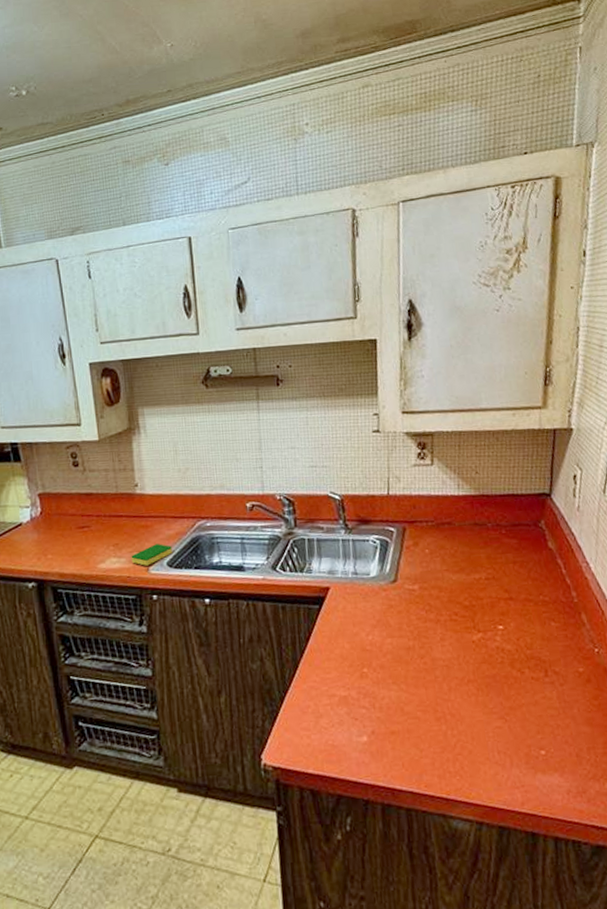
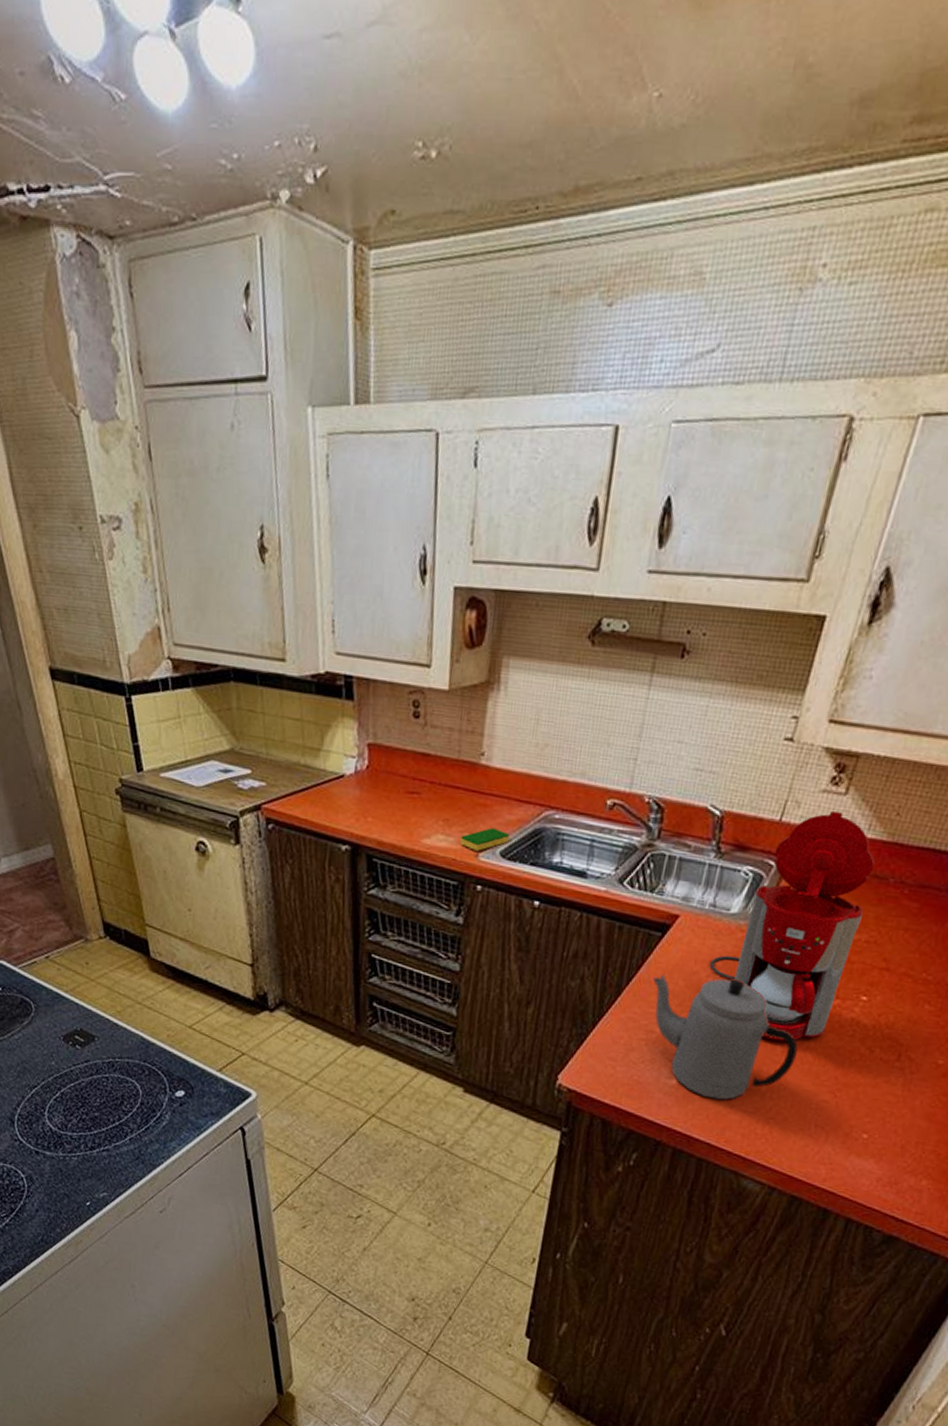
teapot: none [322,632,463,747] -> present [653,973,798,1100]
coffee maker: none [366,479,478,681] -> present [709,810,875,1042]

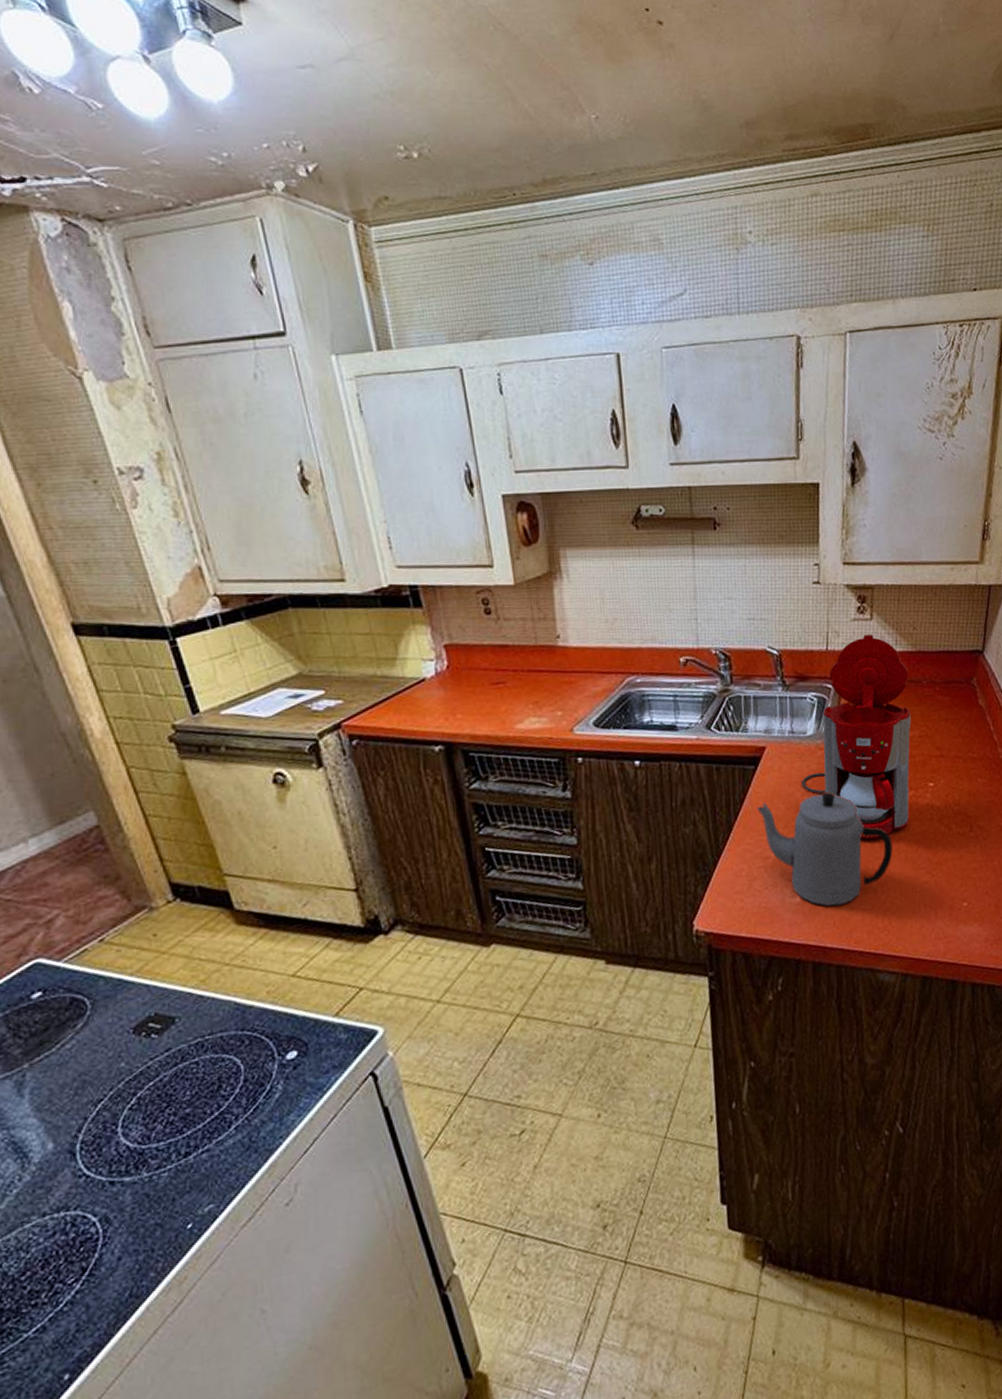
dish sponge: present [460,828,509,851] -> none [553,701,599,726]

